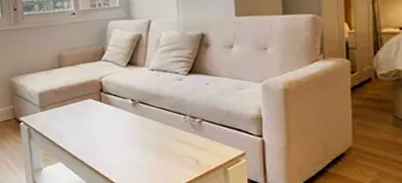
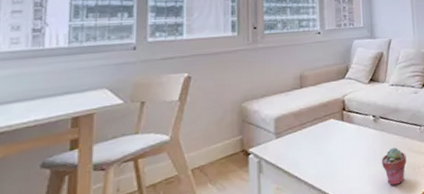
potted succulent: none [141,133,169,171] -> present [381,147,407,186]

